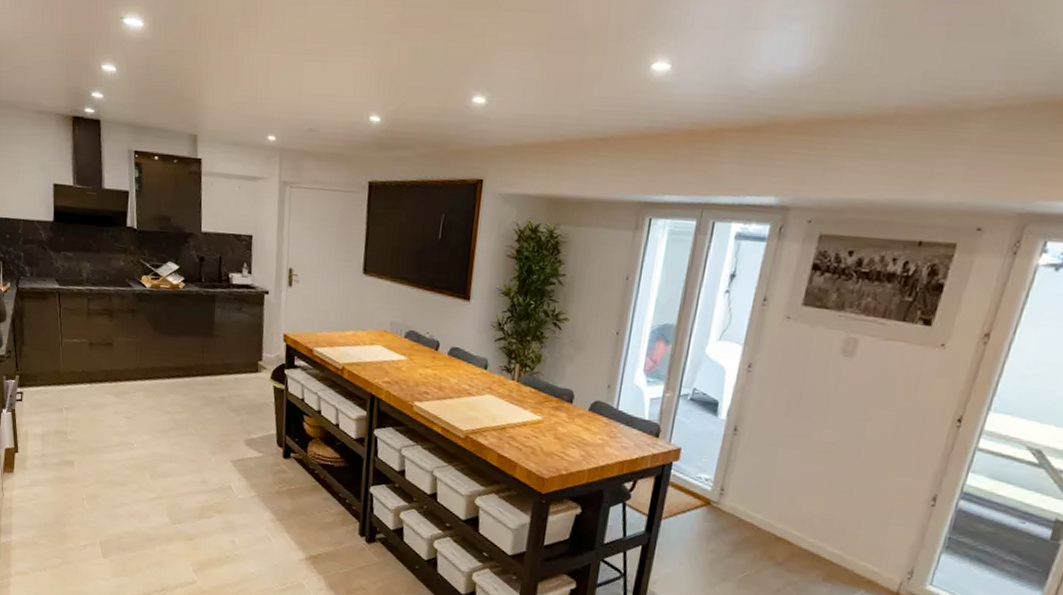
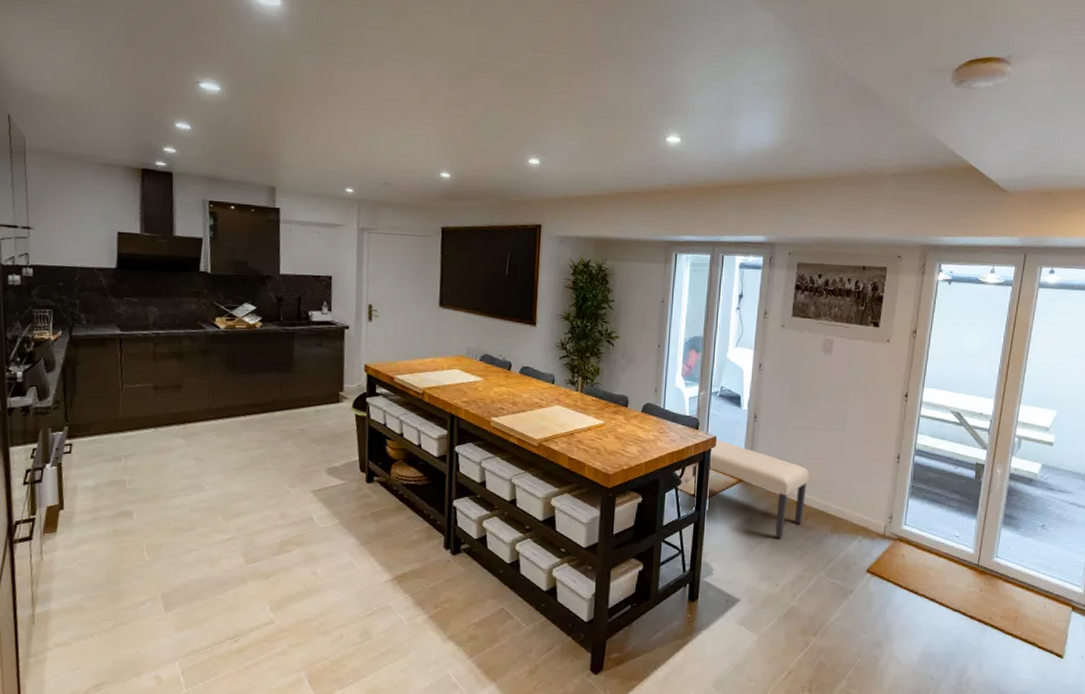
bench: none [643,452,802,577] -> present [691,439,810,538]

